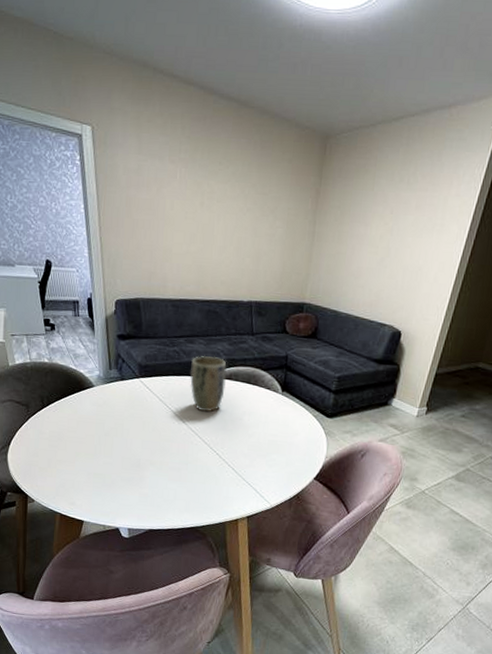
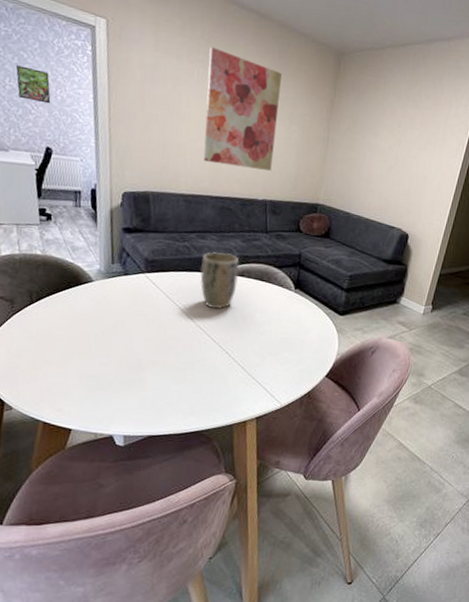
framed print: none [15,182,47,218] -> present [16,65,51,104]
wall art: none [188,143,264,271] -> present [203,46,282,171]

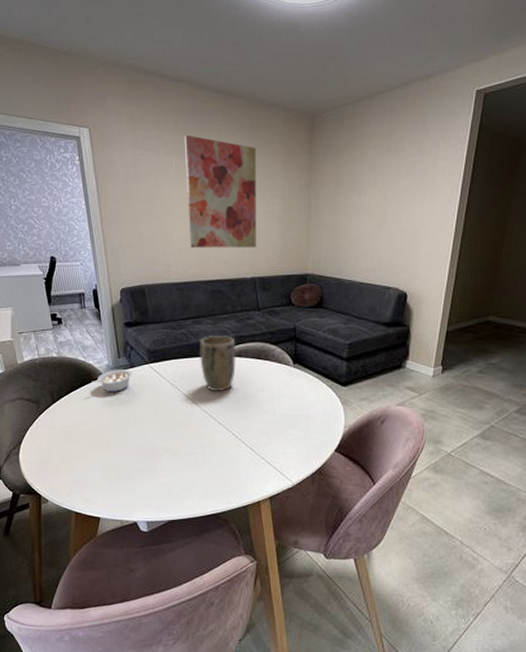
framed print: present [16,65,51,104] -> none [18,186,50,217]
legume: none [78,275,127,299] -> present [92,370,133,392]

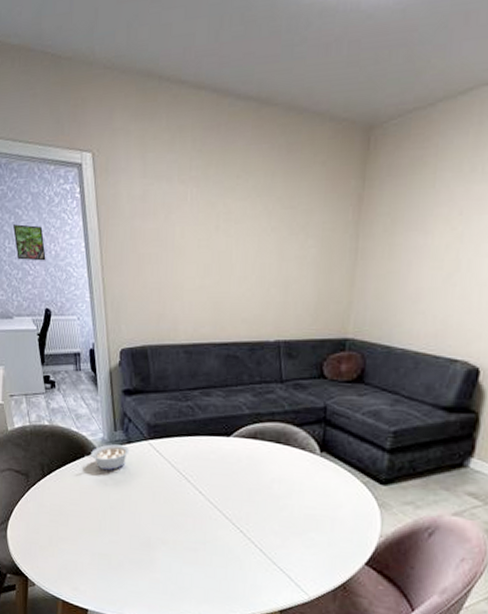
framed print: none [18,186,50,217] -> present [13,224,46,261]
wall art: present [184,134,256,249] -> none [202,157,291,303]
plant pot: present [199,334,236,392] -> none [206,410,251,480]

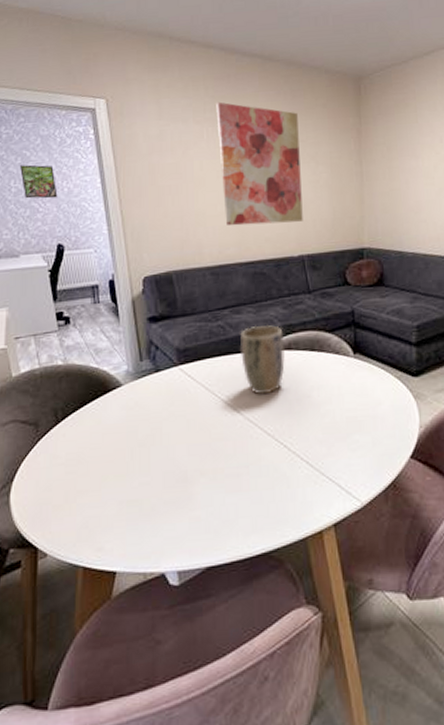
legume: present [84,444,130,470] -> none [106,374,159,404]
wall art: none [202,157,291,303] -> present [216,102,303,226]
plant pot: none [206,410,251,480] -> present [239,324,285,395]

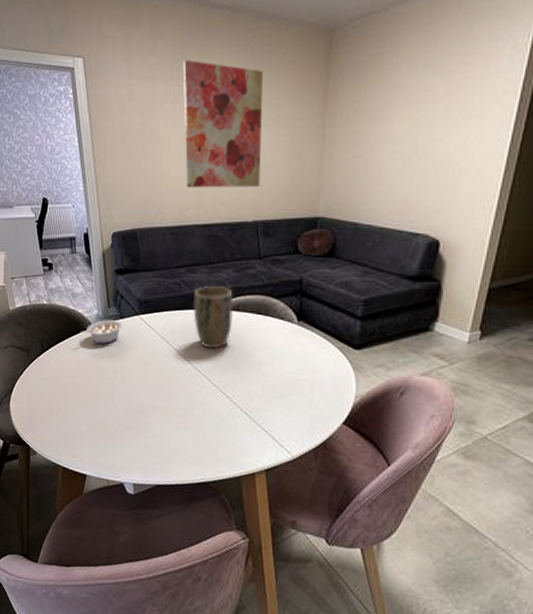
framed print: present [20,164,58,199] -> none [13,123,43,156]
legume: none [106,374,159,404] -> present [81,320,123,344]

